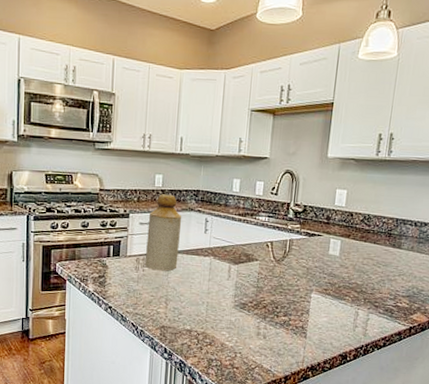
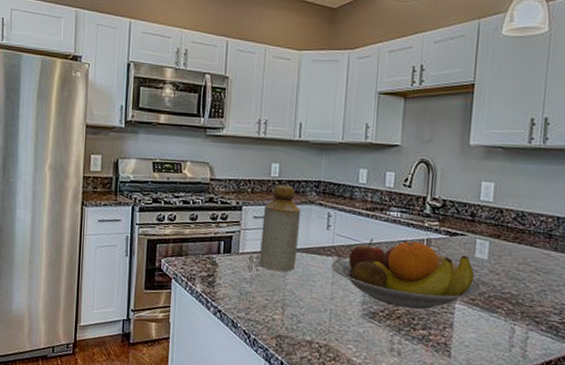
fruit bowl: none [208,240,334,299] -> present [332,238,483,310]

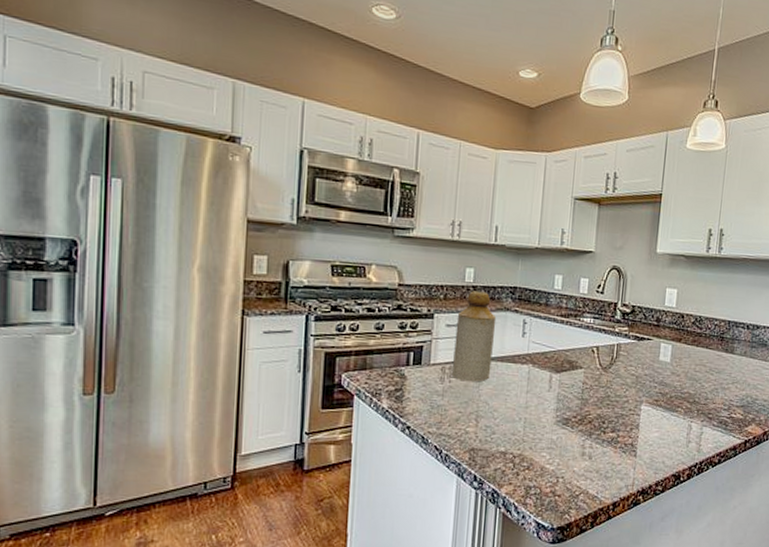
fruit bowl: present [332,238,483,310] -> none [526,344,665,413]

